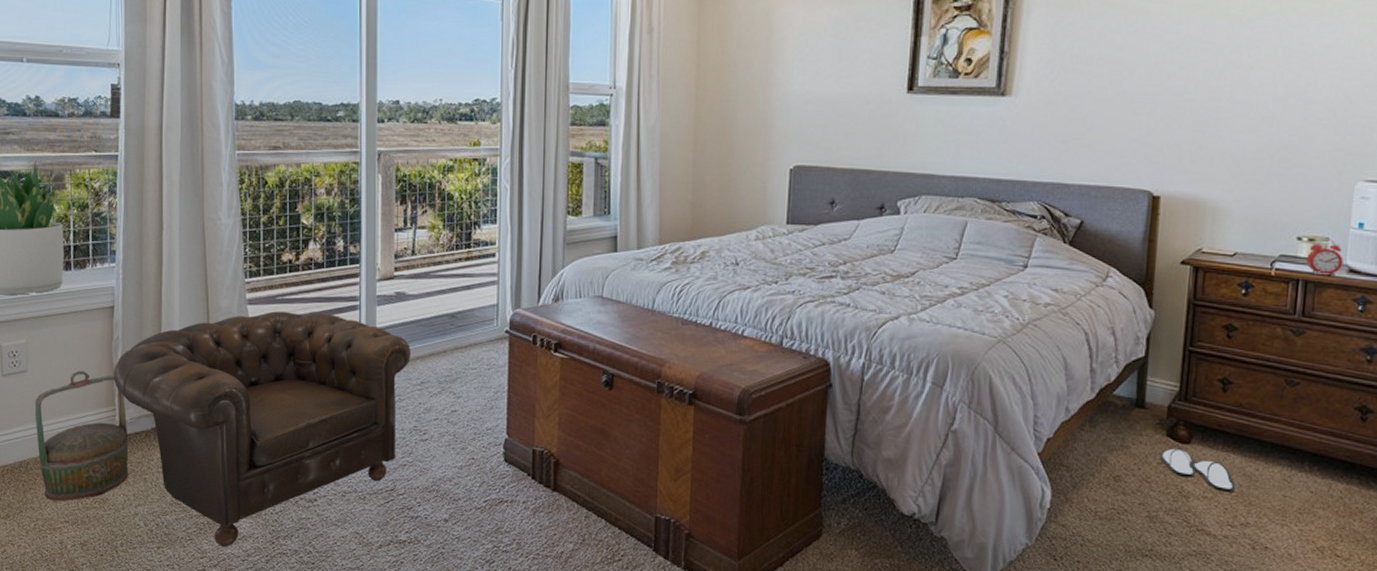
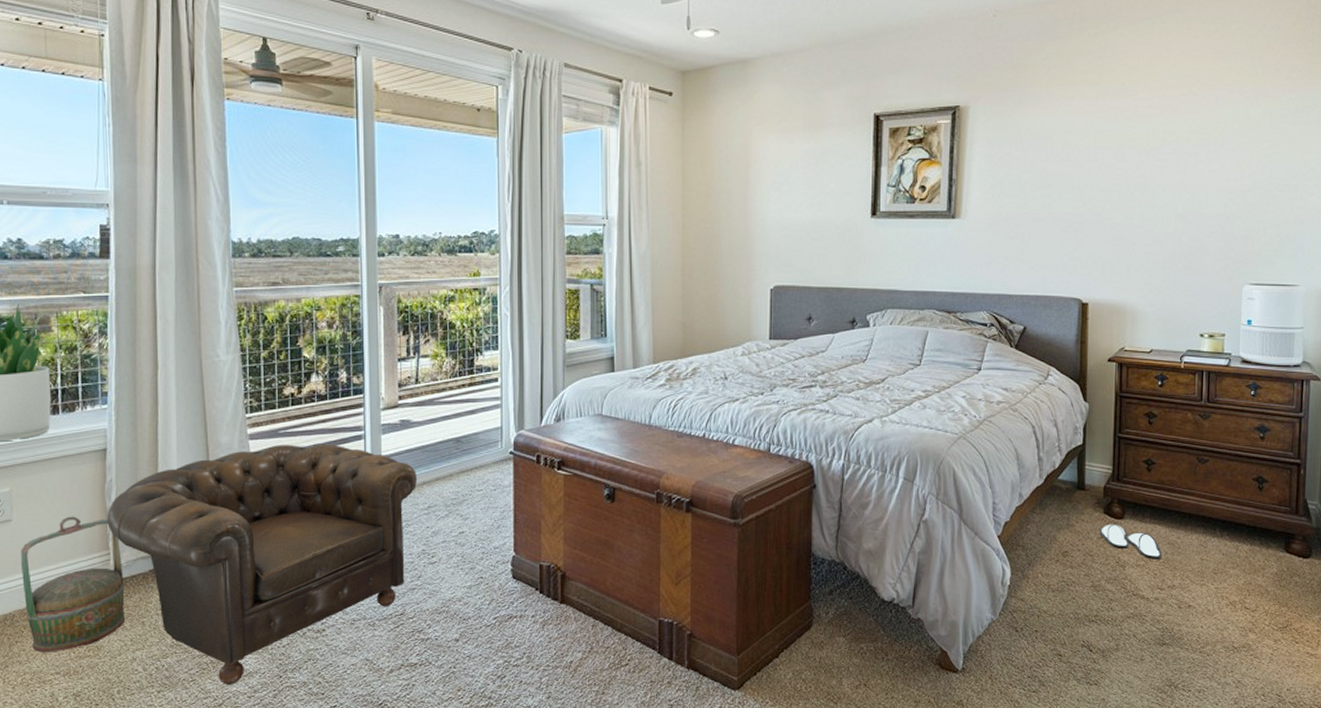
alarm clock: present [1306,238,1344,276] -> none [1208,335,1237,367]

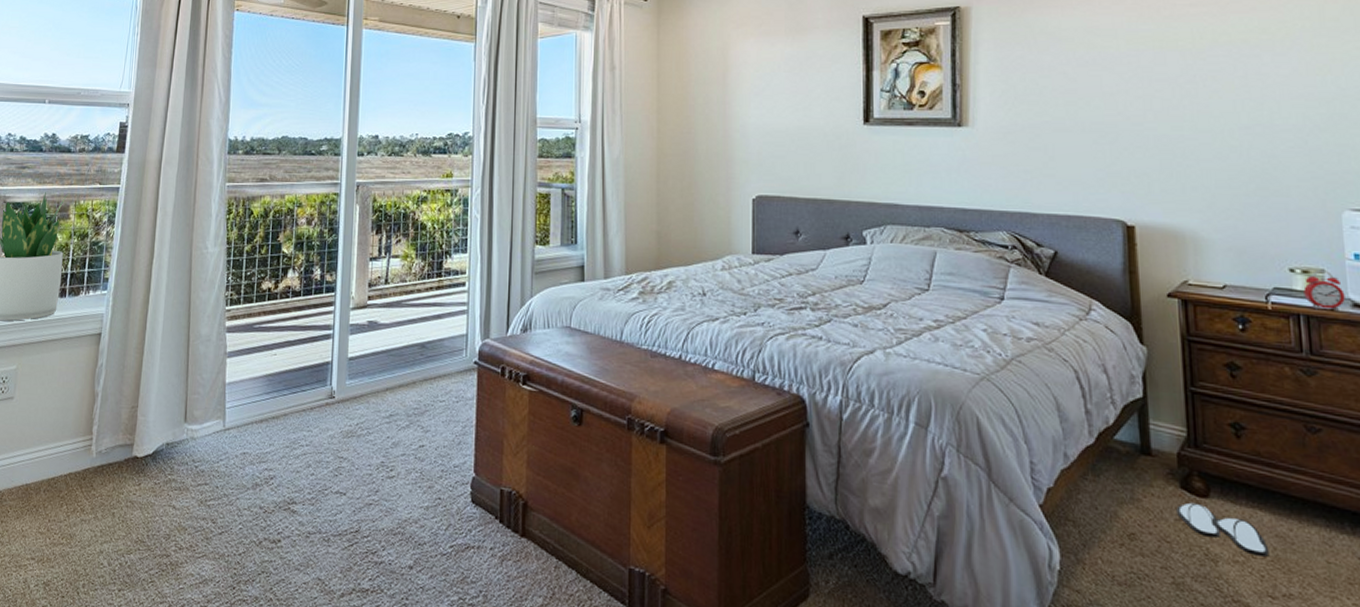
decorative basket: present [21,516,126,653] -> none [14,398,102,536]
armchair: present [107,443,418,686] -> none [93,339,382,592]
alarm clock: none [1208,335,1237,367] -> present [1303,270,1345,311]

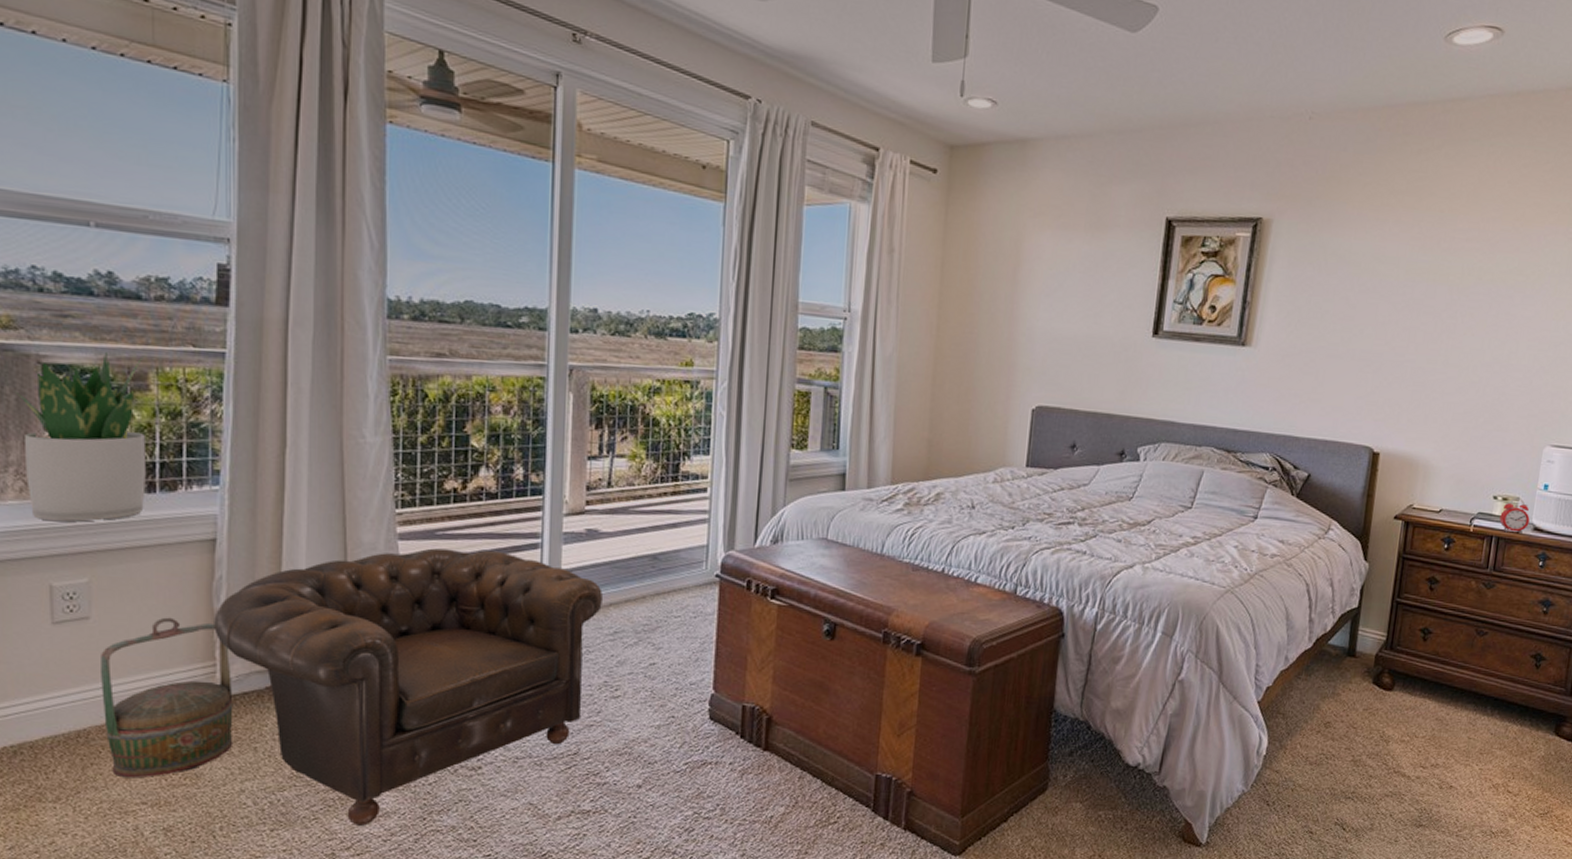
decorative basket: none [14,398,102,536] -> present [101,617,233,778]
armchair: none [93,339,382,592] -> present [214,548,604,827]
slippers: present [1176,502,1269,557] -> none [1366,695,1429,736]

